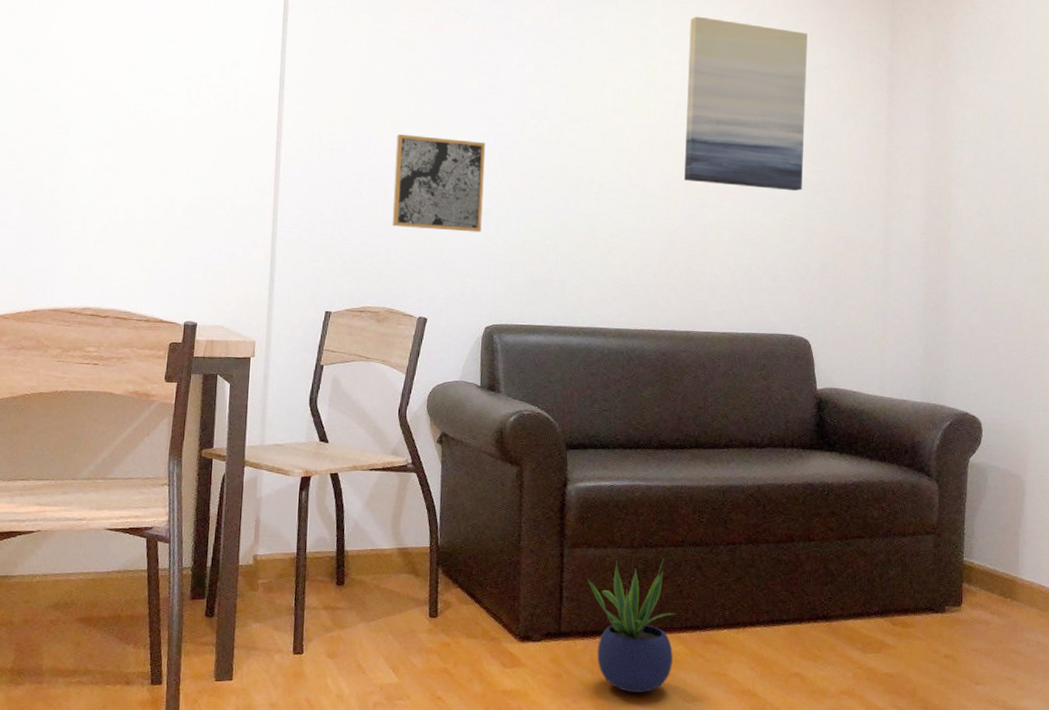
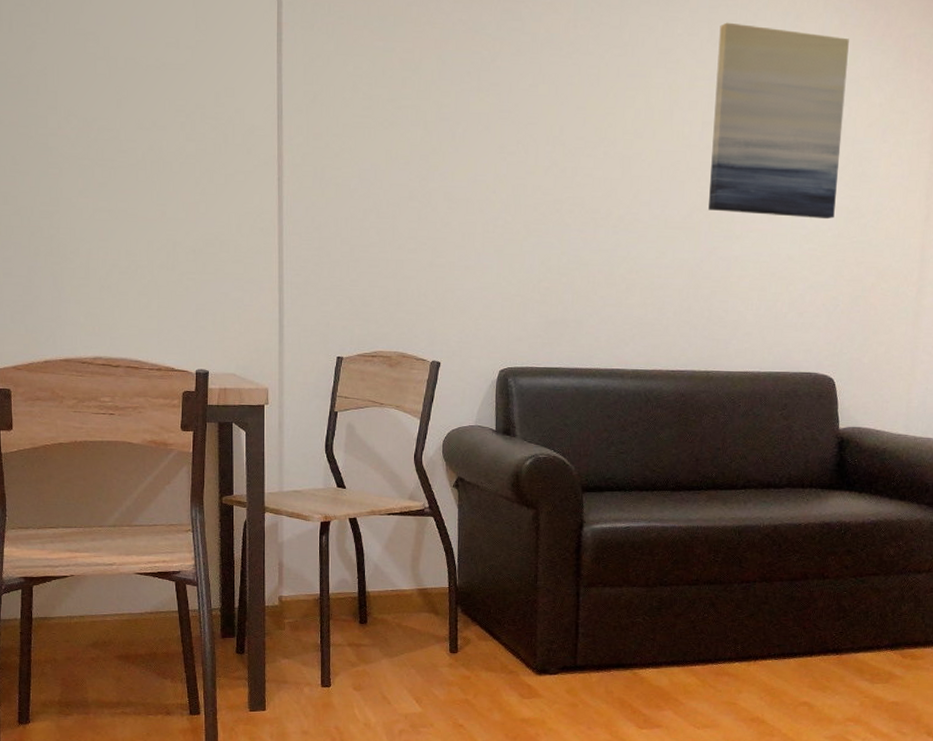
wall art: present [392,134,486,233] -> none [401,166,498,271]
potted plant: present [586,558,675,693] -> none [602,596,688,720]

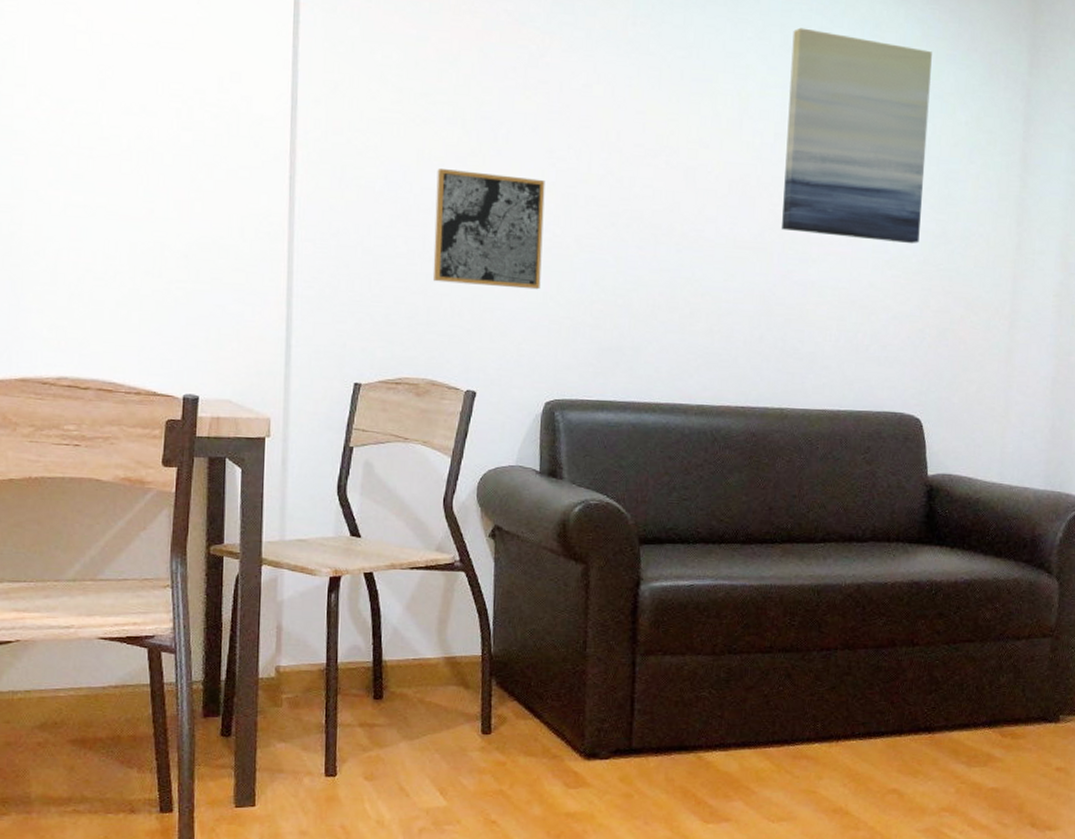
wall art: none [401,166,498,271] -> present [432,169,545,290]

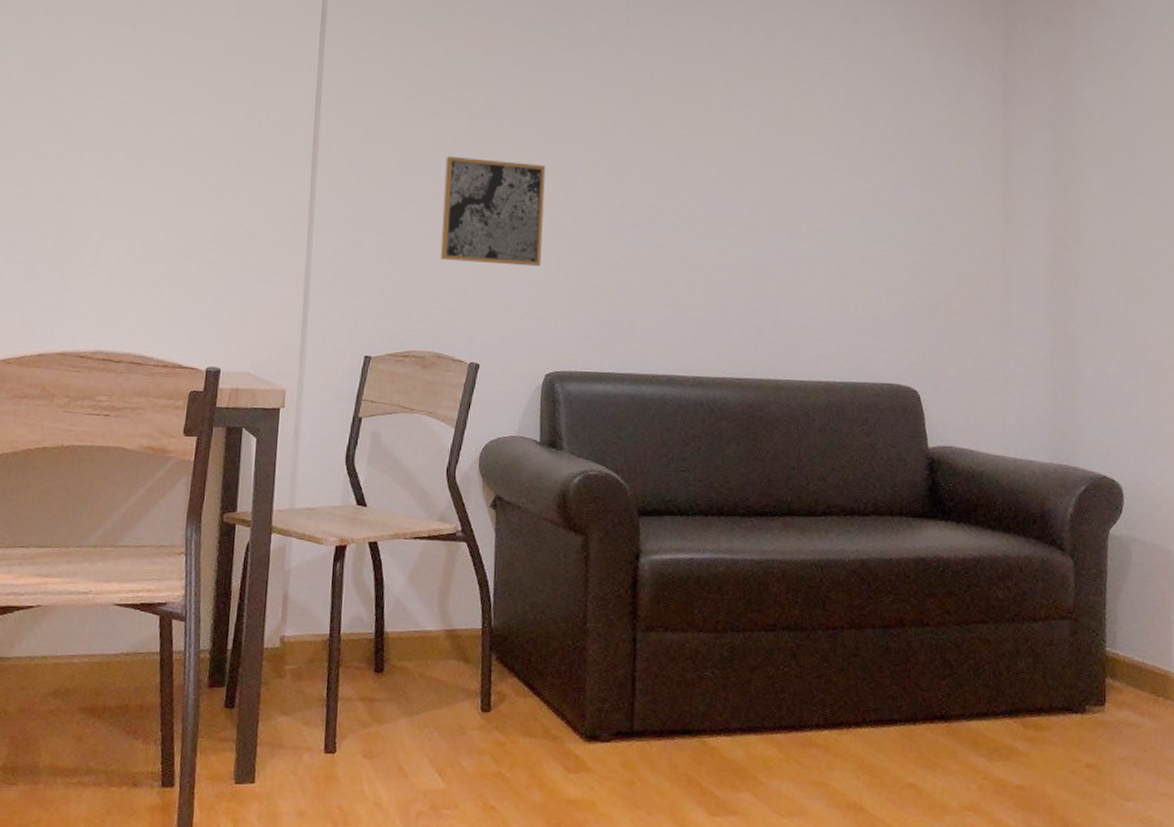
wall art: present [782,27,932,244] -> none [771,23,909,220]

